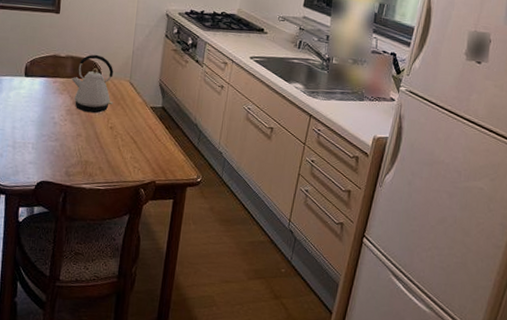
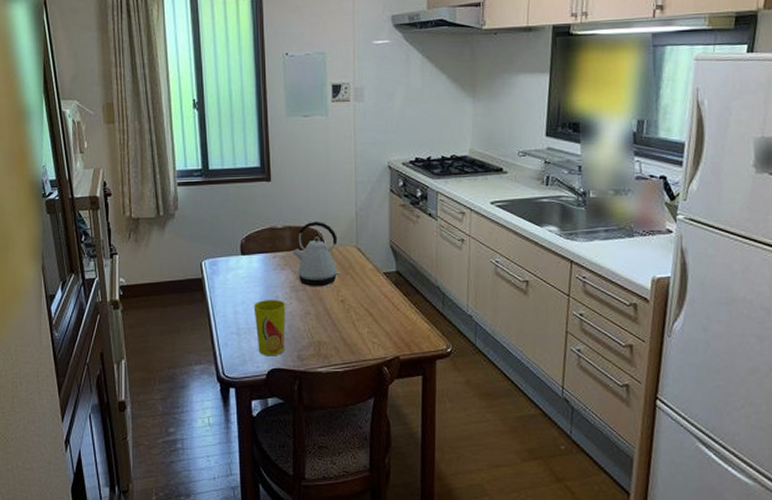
cup: none [30,119,61,170] -> present [253,299,286,356]

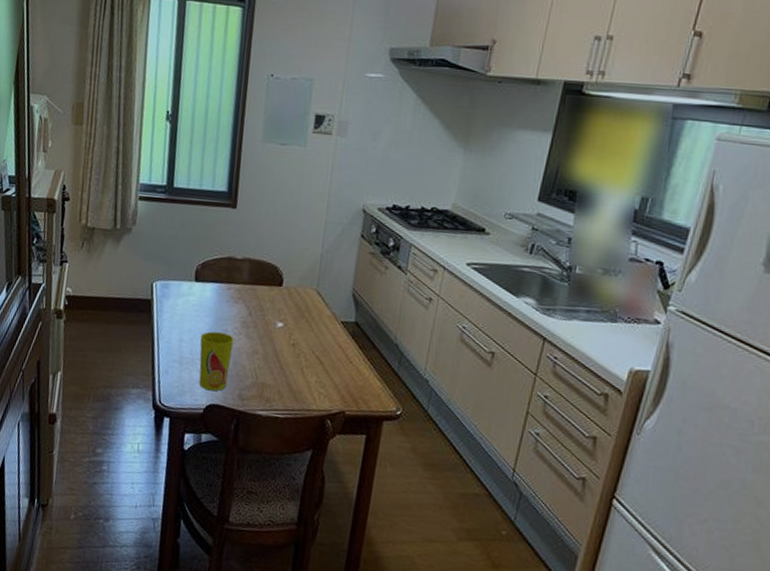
kettle: present [292,221,341,287] -> none [248,256,298,327]

